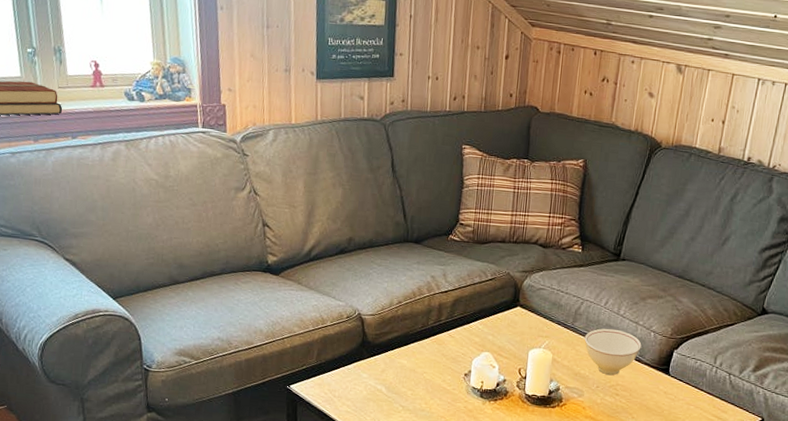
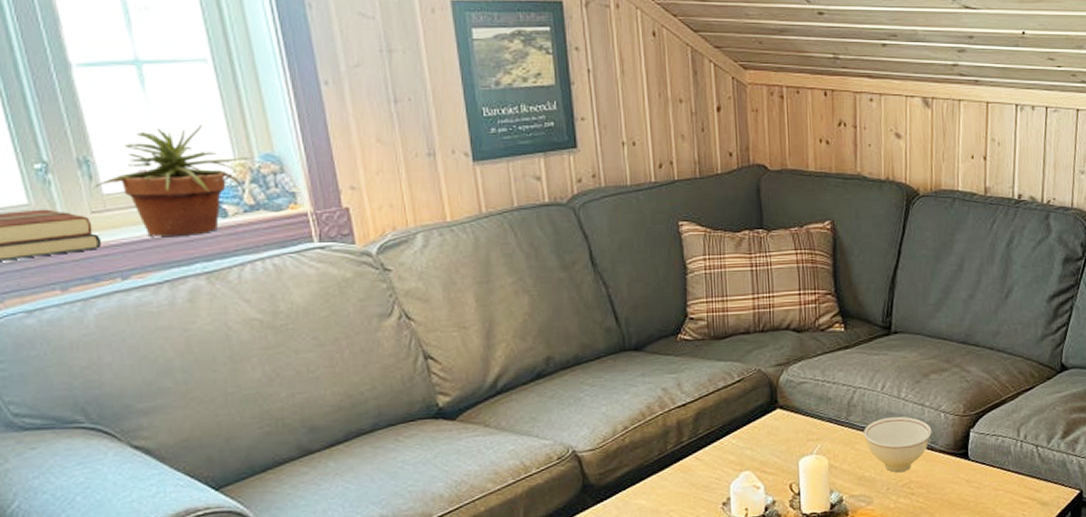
potted plant: none [61,30,166,112] -> present [93,124,253,236]

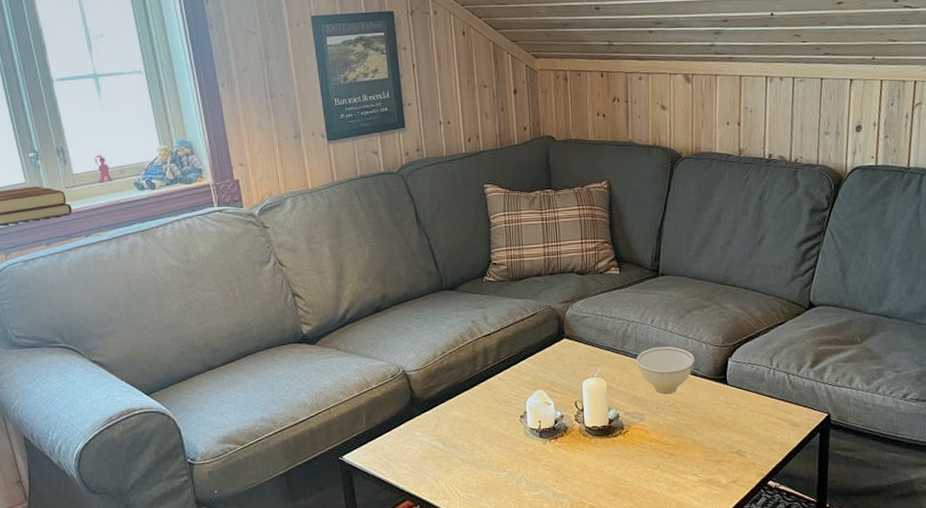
potted plant: present [93,124,253,236] -> none [67,120,173,205]

